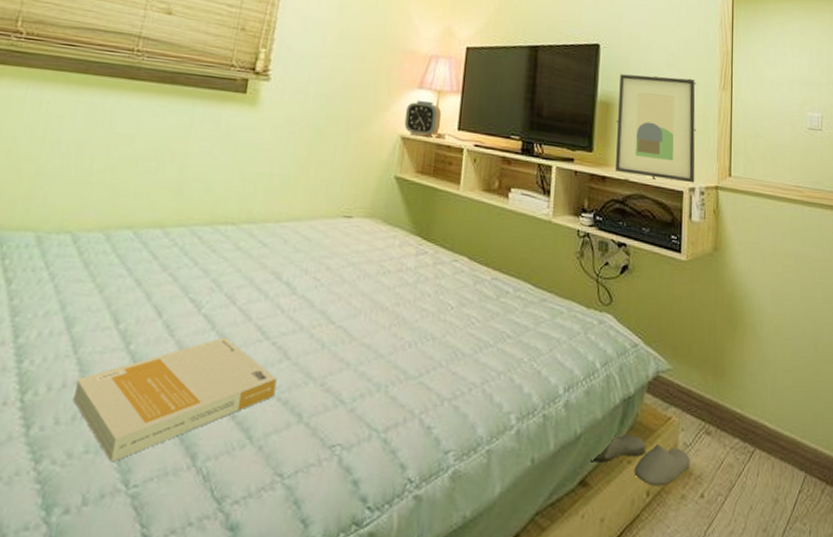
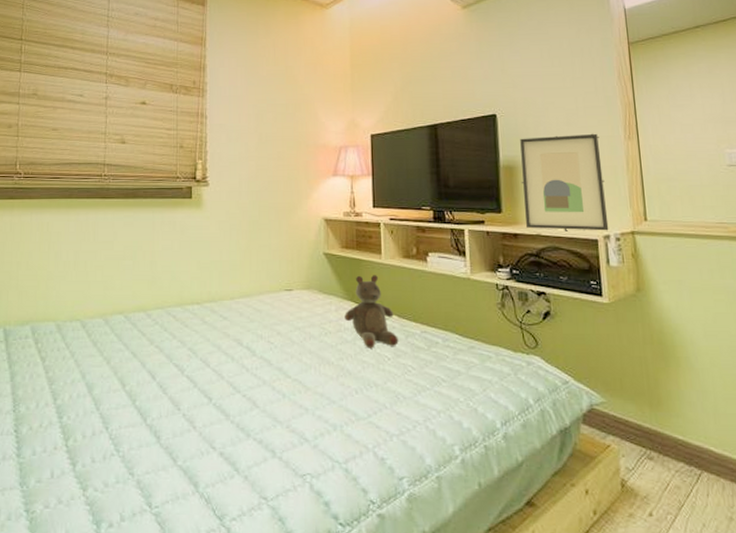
book: present [72,336,277,463] -> none [101,392,251,490]
alarm clock: present [404,100,442,137] -> none [325,186,357,217]
stuffed bear: none [408,206,466,294] -> present [345,275,399,349]
slippers: present [591,432,690,487] -> none [534,459,635,506]

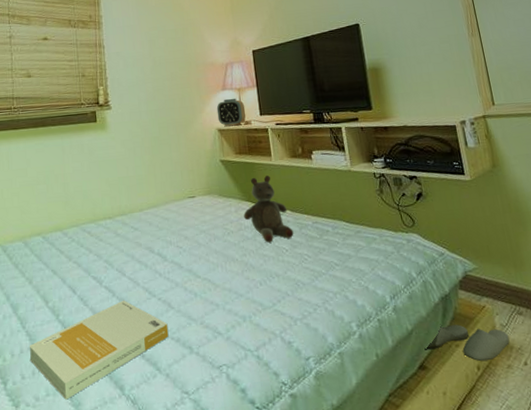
book: none [101,392,251,490] -> present [29,300,169,400]
alarm clock: none [325,186,357,217] -> present [216,98,246,127]
picture frame: present [520,133,609,231] -> none [381,33,464,121]
slippers: none [534,459,635,506] -> present [424,324,510,362]

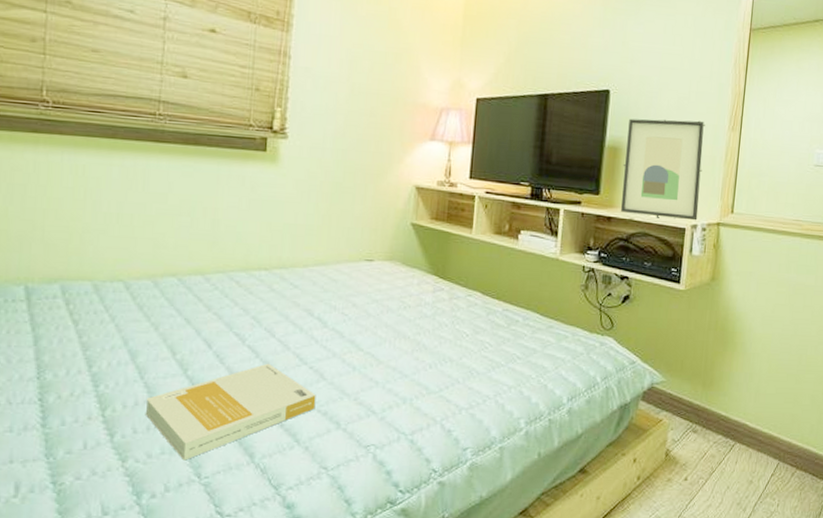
alarm clock: present [216,98,246,127] -> none [418,151,454,186]
stuffed bear: present [244,175,294,243] -> none [426,249,479,324]
picture frame: none [381,33,464,121] -> present [621,118,705,221]
slippers: present [424,324,510,362] -> none [590,431,677,473]

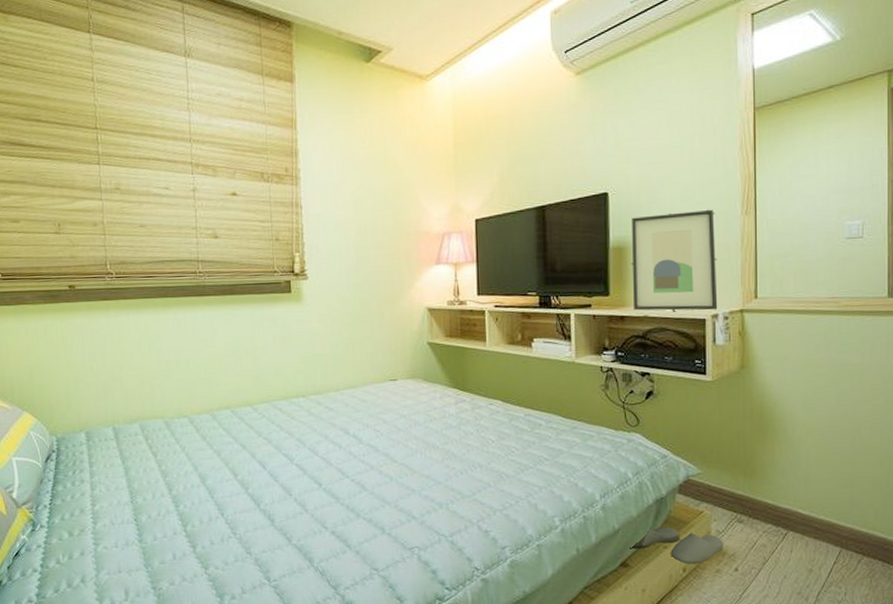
book: present [145,363,316,461] -> none [217,478,361,567]
slippers: none [590,431,677,473] -> present [629,525,723,564]

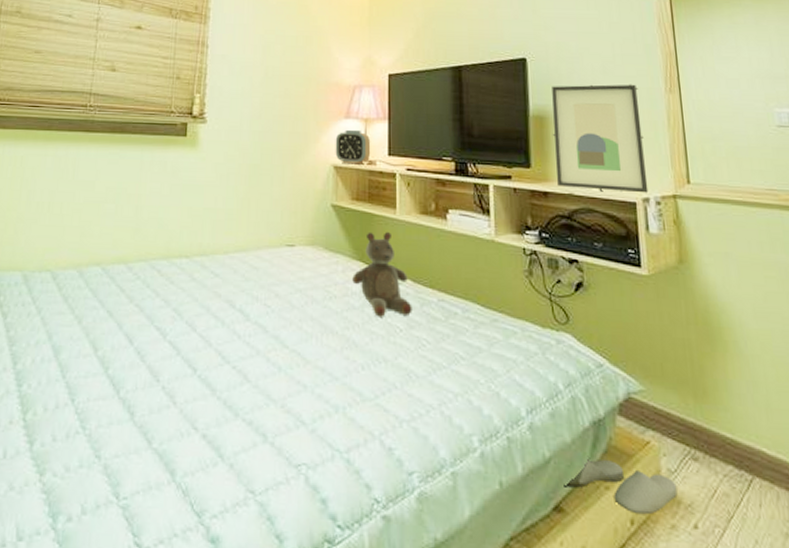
alarm clock: none [428,274,461,306] -> present [335,129,371,165]
stuffed bear: none [449,362,503,432] -> present [352,232,412,317]

